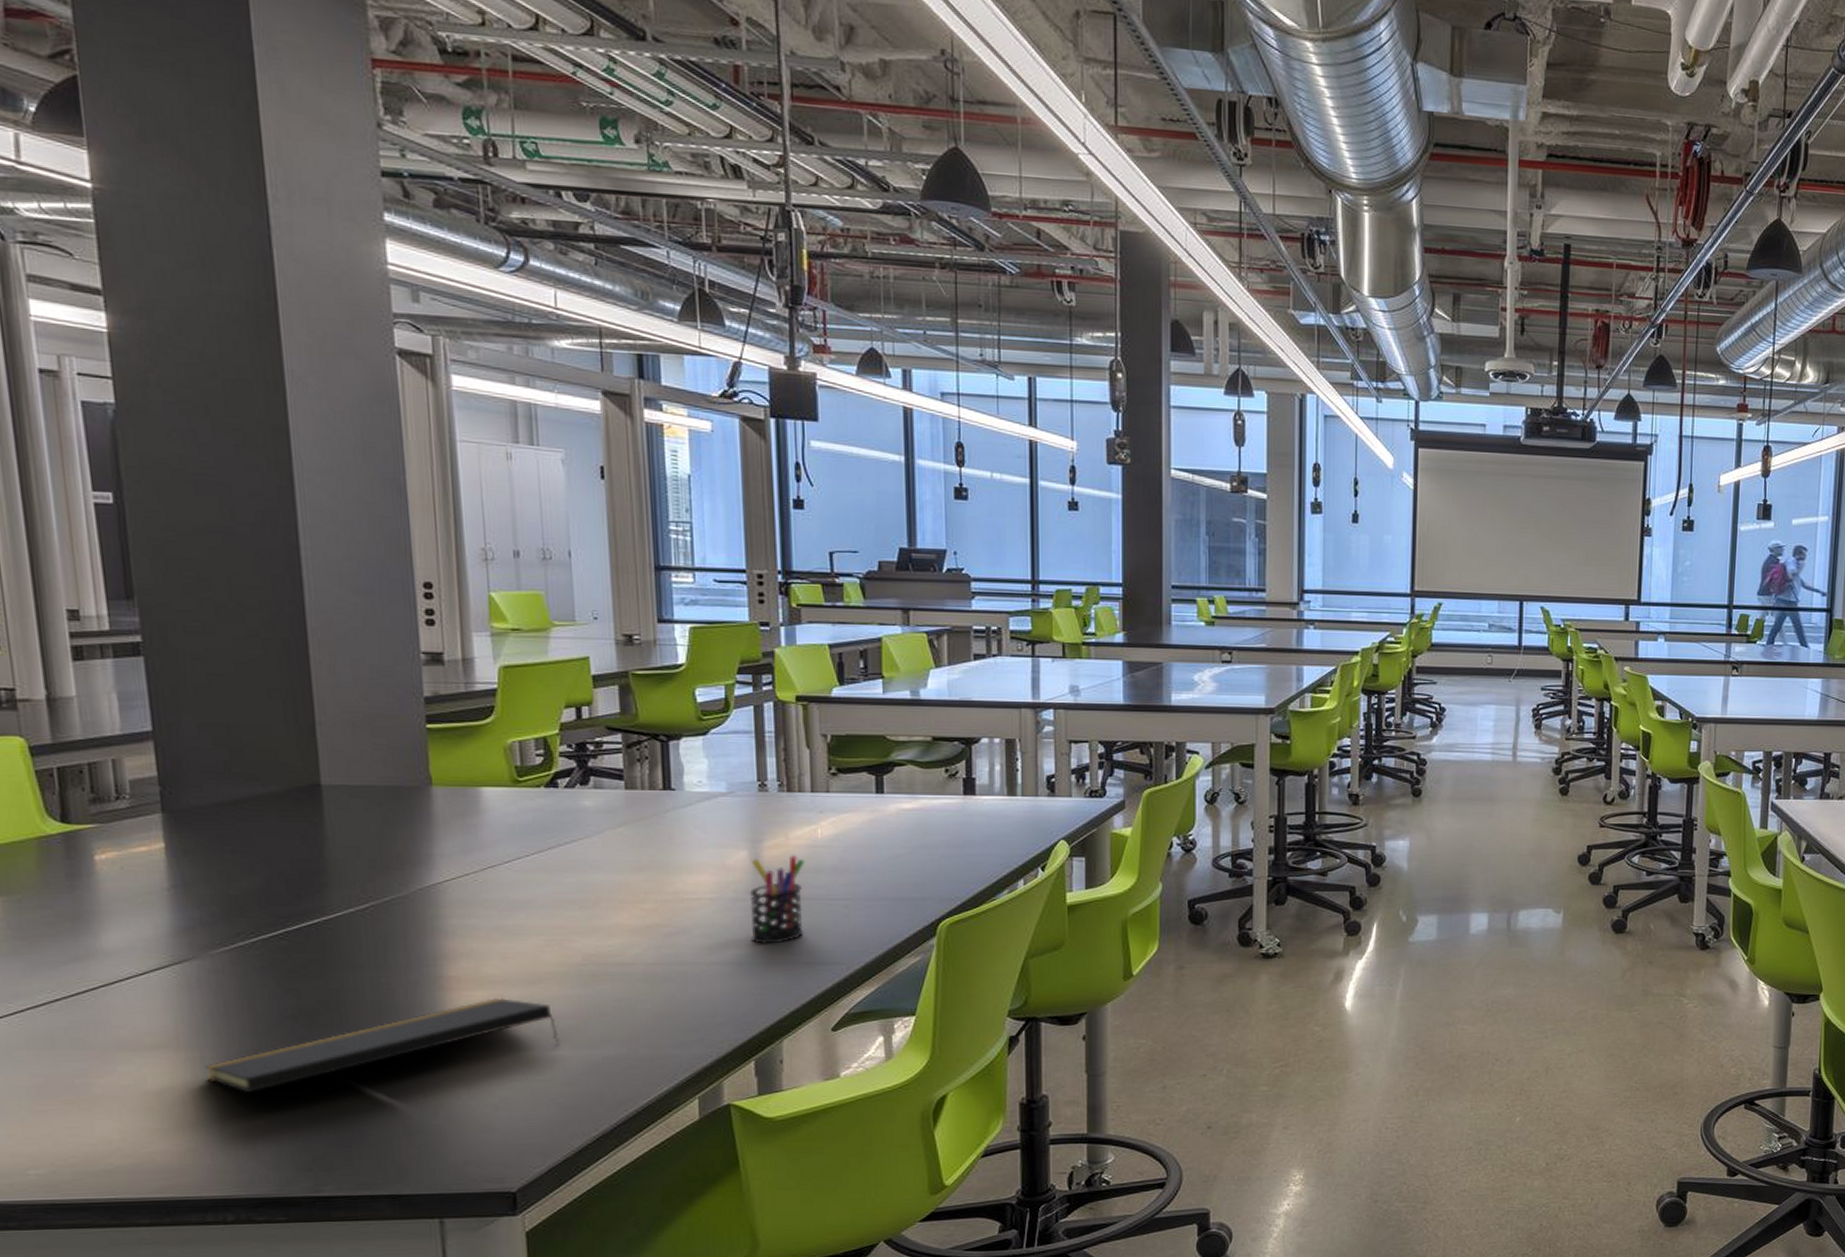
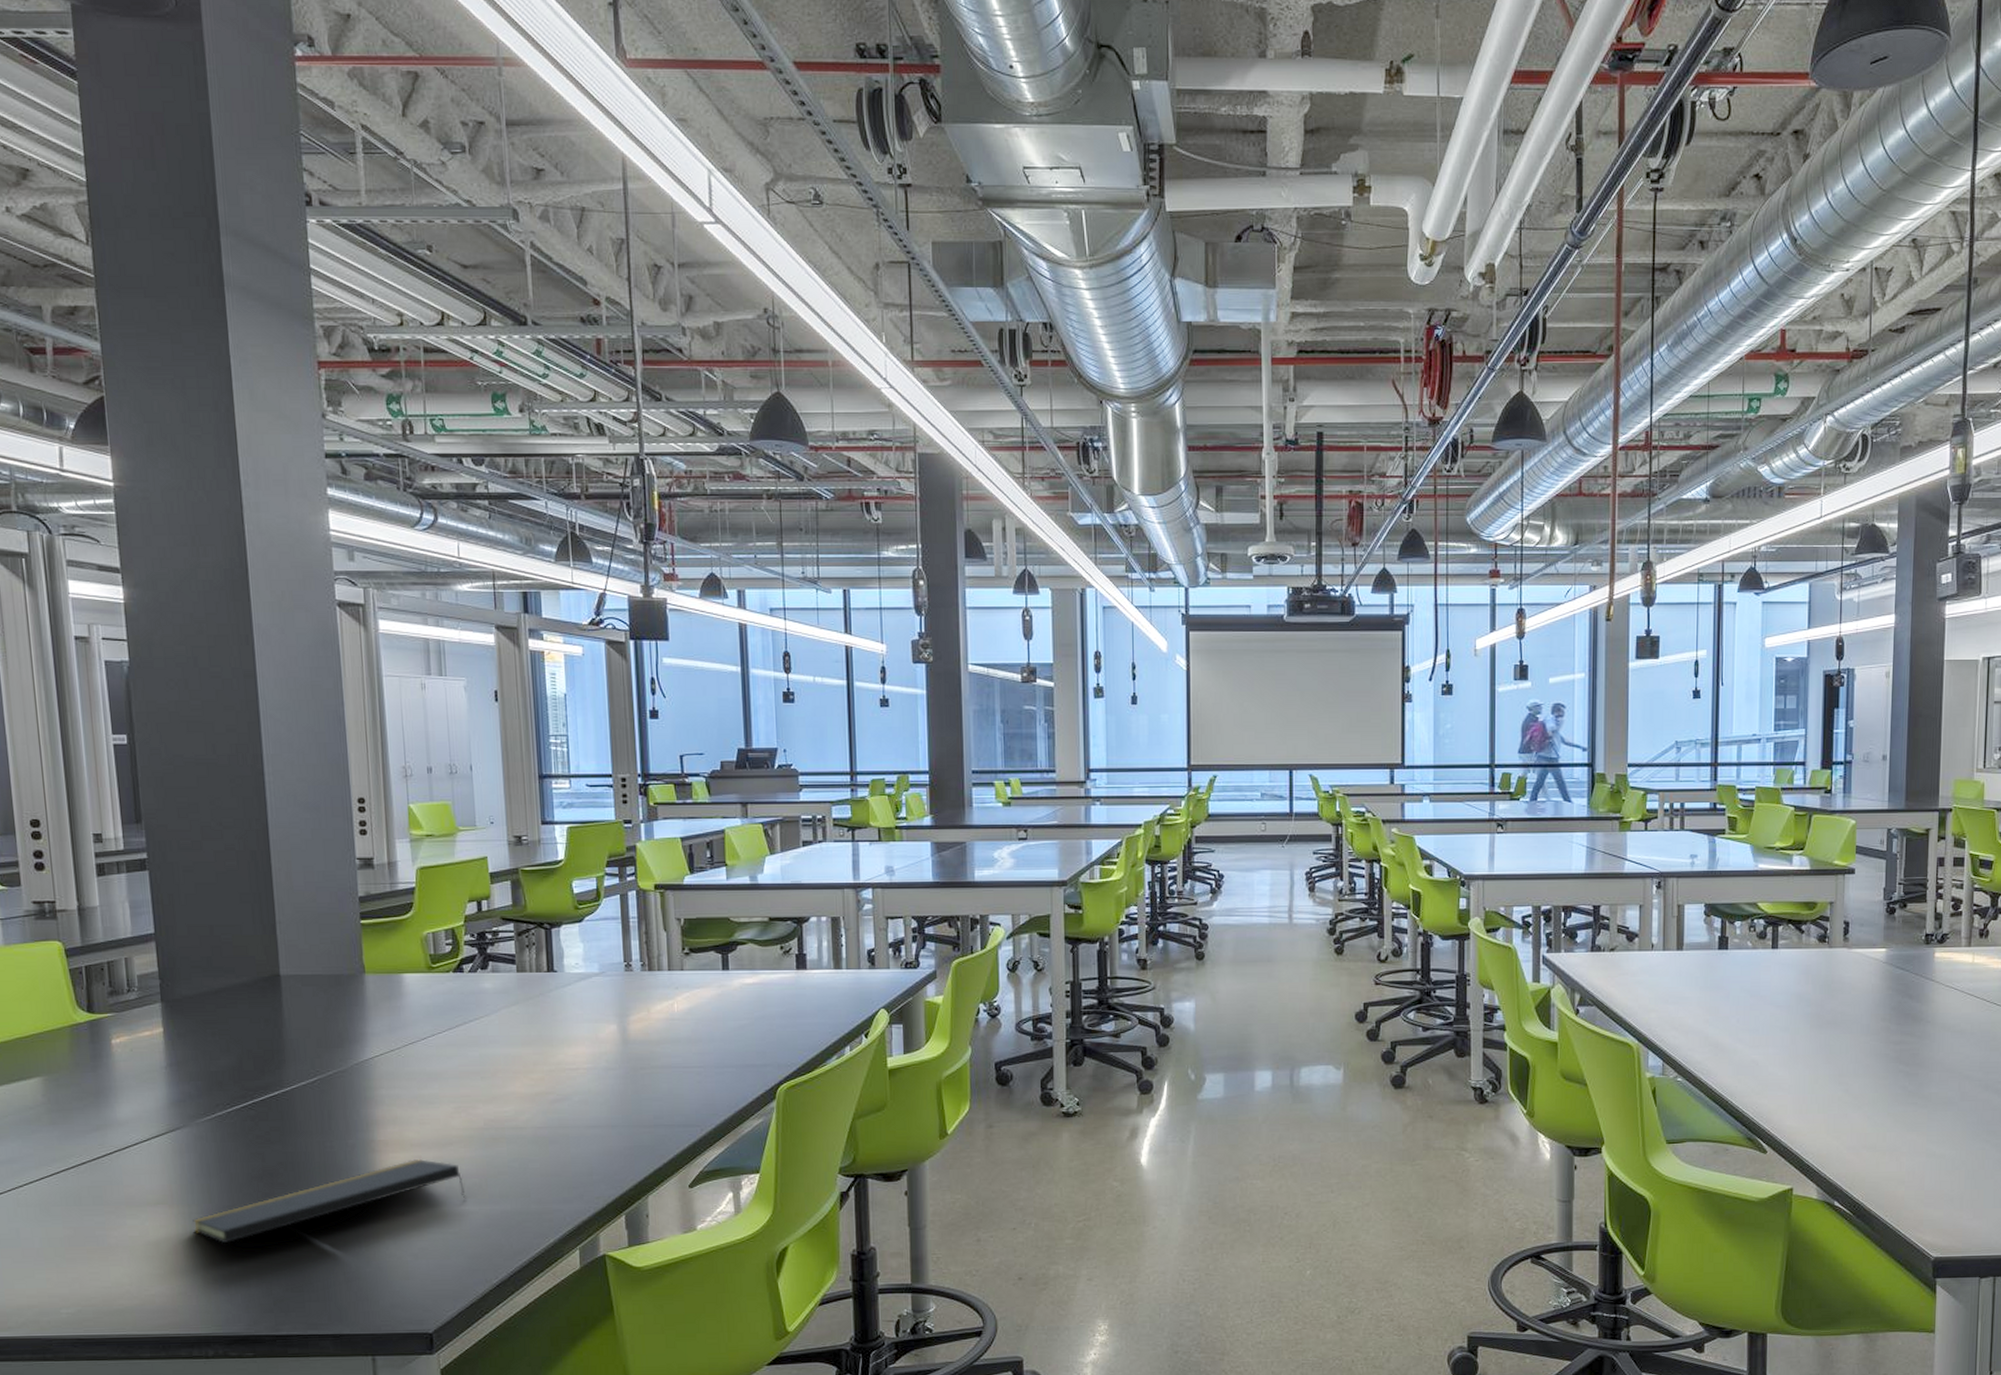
pen holder: present [749,855,806,944] -> none [618,1028,665,1109]

